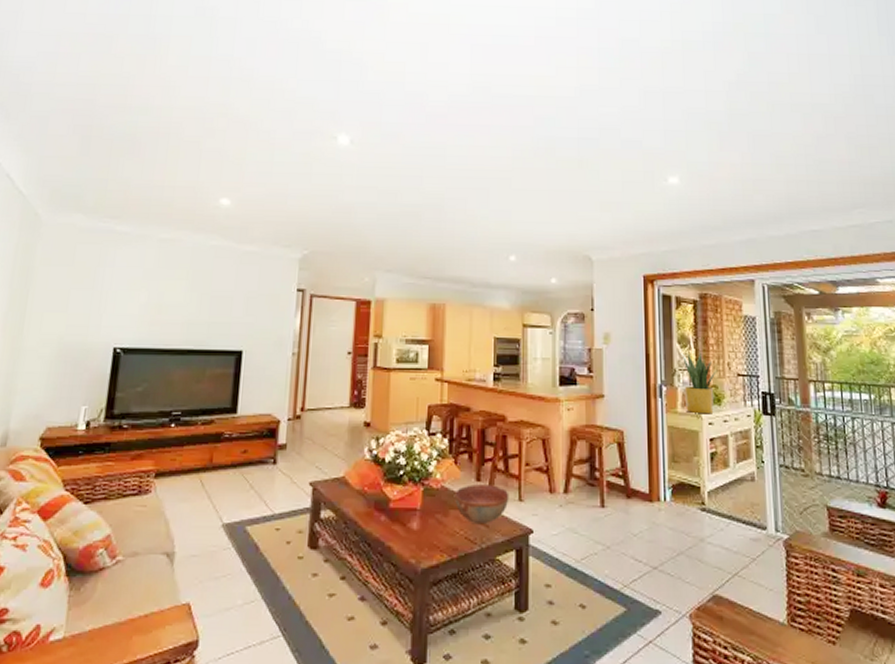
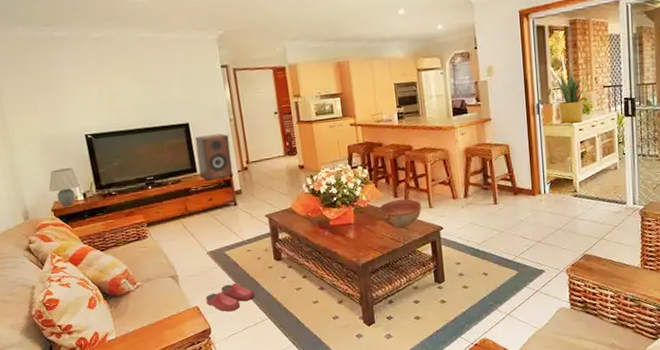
table lamp: none [45,386,87,437] -> present [48,168,80,207]
slippers: none [203,574,271,618] -> present [206,282,255,312]
speaker: none [239,368,286,426] -> present [195,133,233,181]

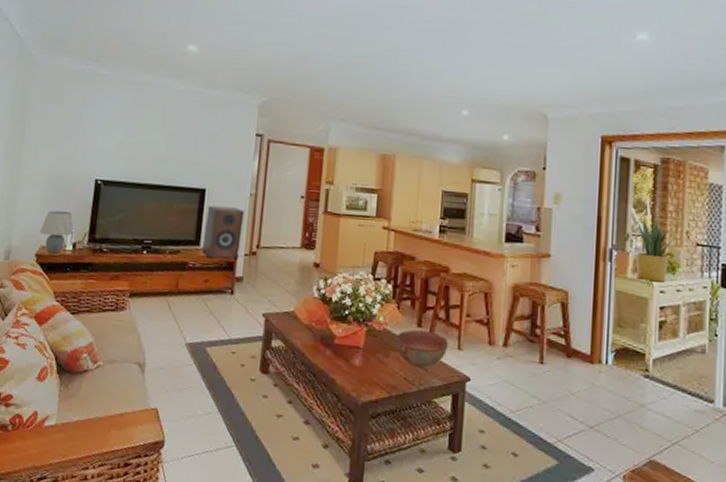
slippers: present [206,282,255,312] -> none [168,389,227,426]

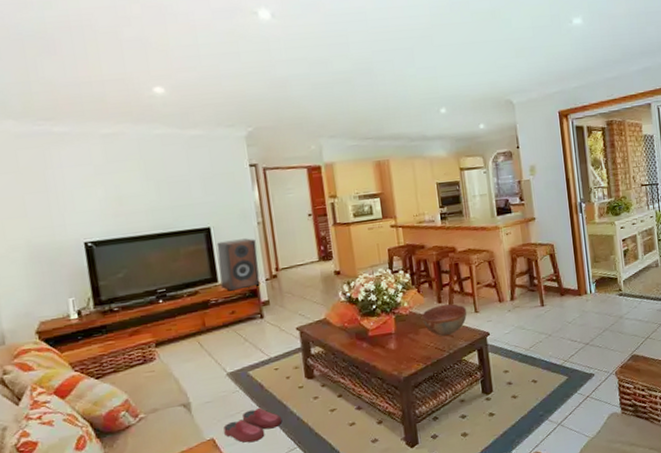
table lamp: present [39,210,73,255] -> none [33,281,74,329]
slippers: none [168,389,227,426] -> present [223,407,282,443]
planter: present [636,218,675,283] -> none [596,171,625,222]

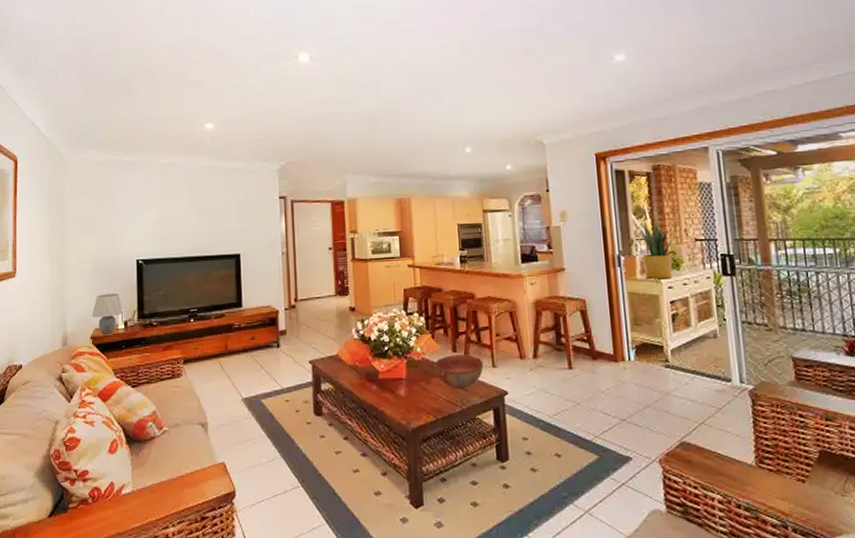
table lamp: none [33,281,74,329] -> present [91,293,123,335]
speaker: present [216,238,260,291] -> none [244,267,280,317]
slippers: present [223,407,282,443] -> none [234,438,289,473]
planter: none [596,171,625,222] -> present [639,221,675,280]

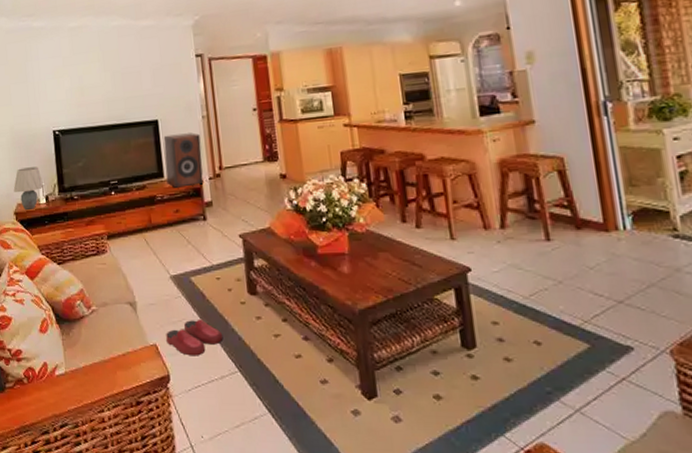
slippers: none [234,438,289,473] -> present [166,319,223,356]
speaker: none [244,267,280,317] -> present [163,133,204,188]
bowl: present [435,354,484,389] -> none [381,225,440,265]
planter: present [639,221,675,280] -> none [629,57,679,130]

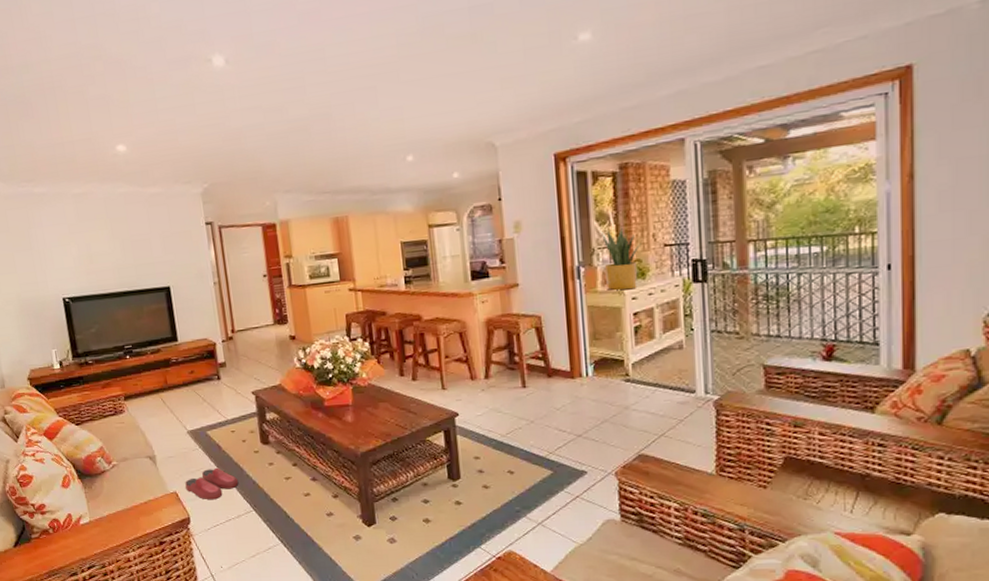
table lamp: present [13,167,43,211] -> none [25,333,56,376]
speaker: present [163,133,204,188] -> none [176,298,217,351]
planter: none [629,57,679,130] -> present [601,227,641,291]

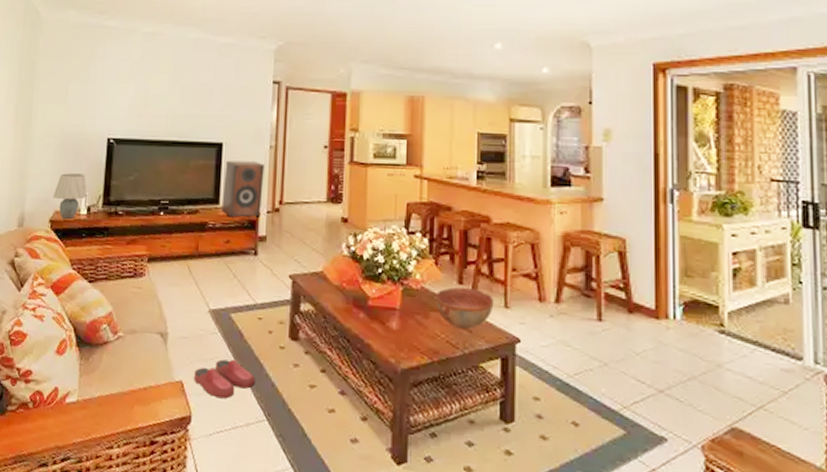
table lamp: none [25,333,56,376] -> present [53,173,87,220]
speaker: none [176,298,217,351] -> present [221,160,264,218]
bowl: none [382,378,433,413] -> present [436,287,494,330]
planter: present [601,227,641,291] -> none [700,152,745,225]

